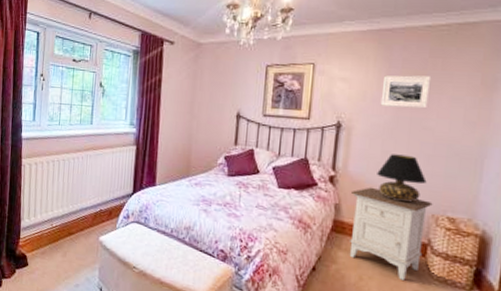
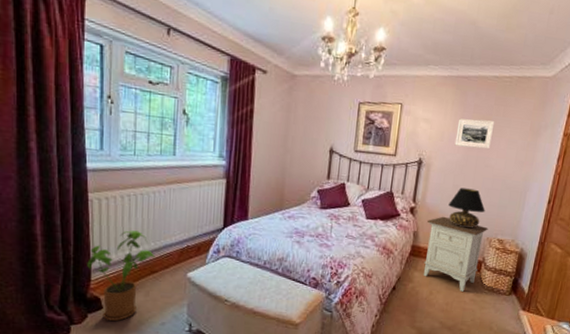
house plant: none [18,193,73,279] -> present [87,230,155,322]

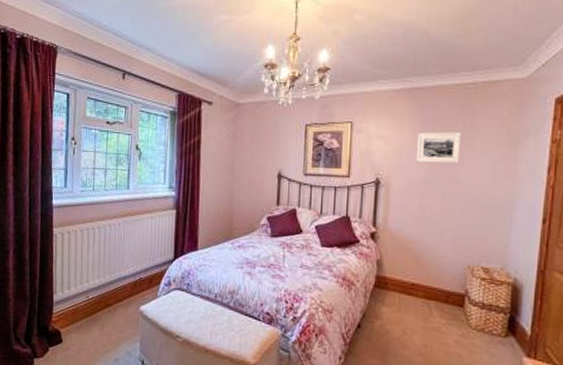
house plant: present [87,230,155,322] -> none [50,263,110,356]
nightstand: present [423,216,488,292] -> none [391,241,468,331]
table lamp: present [448,187,485,228] -> none [415,208,462,255]

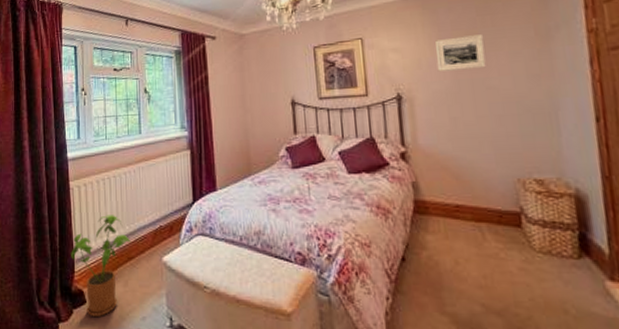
house plant: none [50,263,110,356] -> present [71,215,131,318]

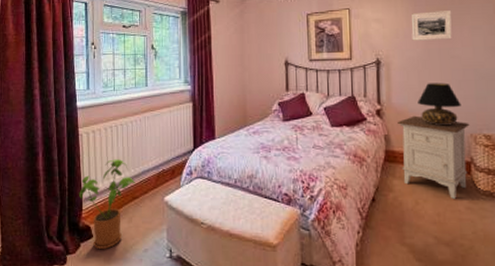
nightstand: none [427,158,518,258] -> present [398,115,470,199]
table lamp: none [449,118,504,170] -> present [418,83,462,126]

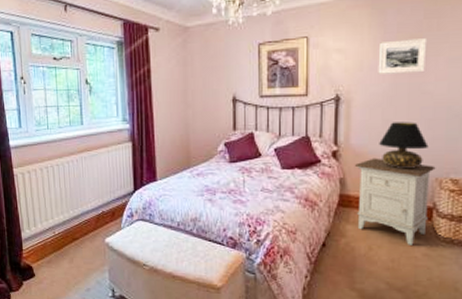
house plant: present [79,159,136,250] -> none [18,200,75,288]

